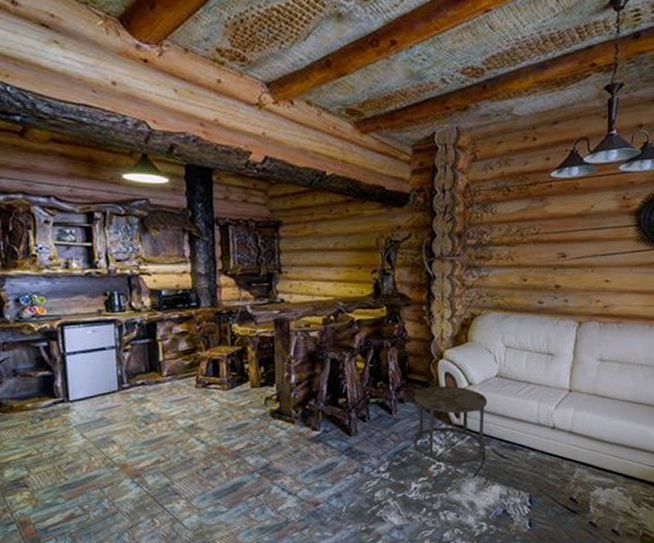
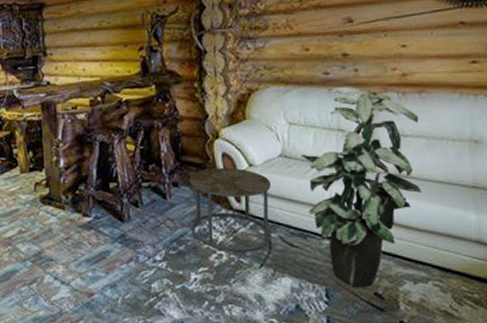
indoor plant: none [515,315,616,494] -> present [301,87,422,288]

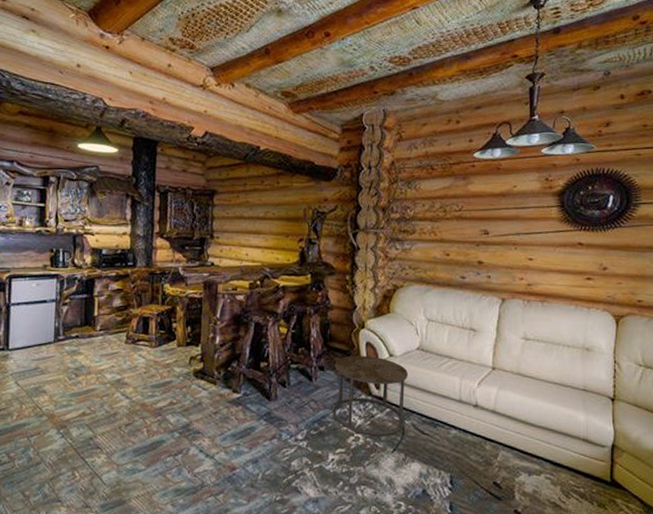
indoor plant: present [301,87,422,288] -> none [436,291,540,477]

